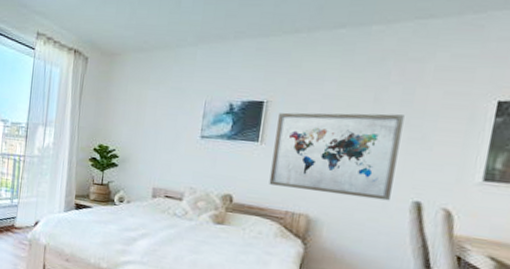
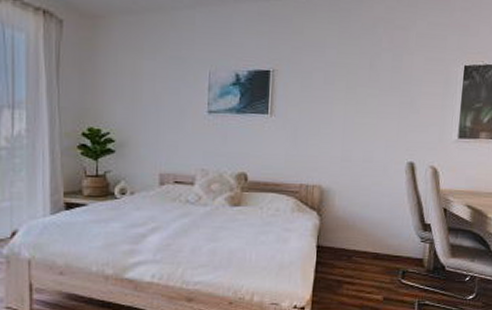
wall art: present [269,112,405,201] -> none [282,80,396,164]

